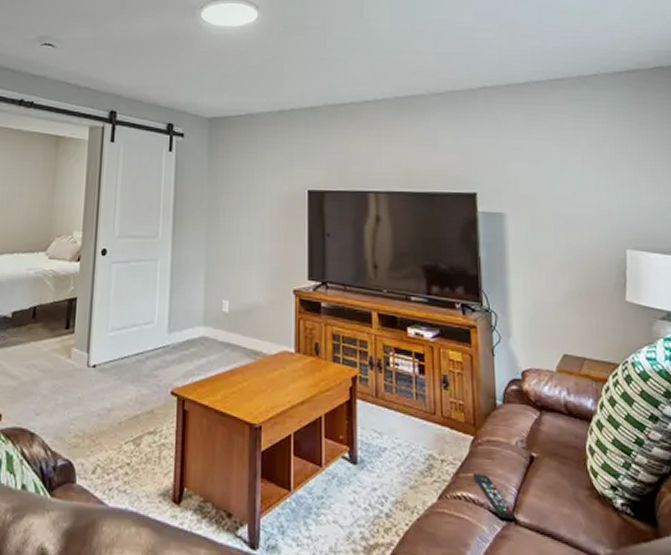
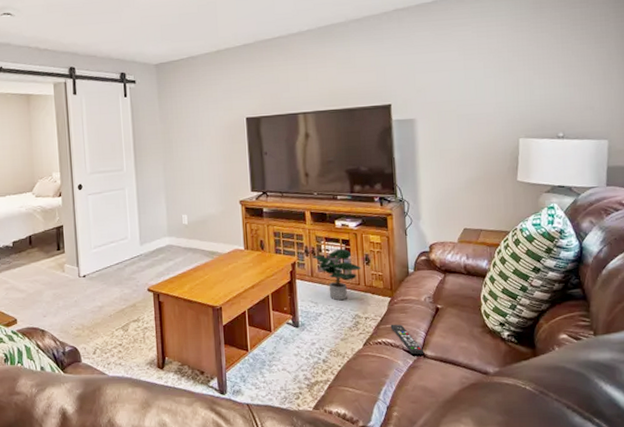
potted plant: none [379,364,438,434] -> present [313,248,361,301]

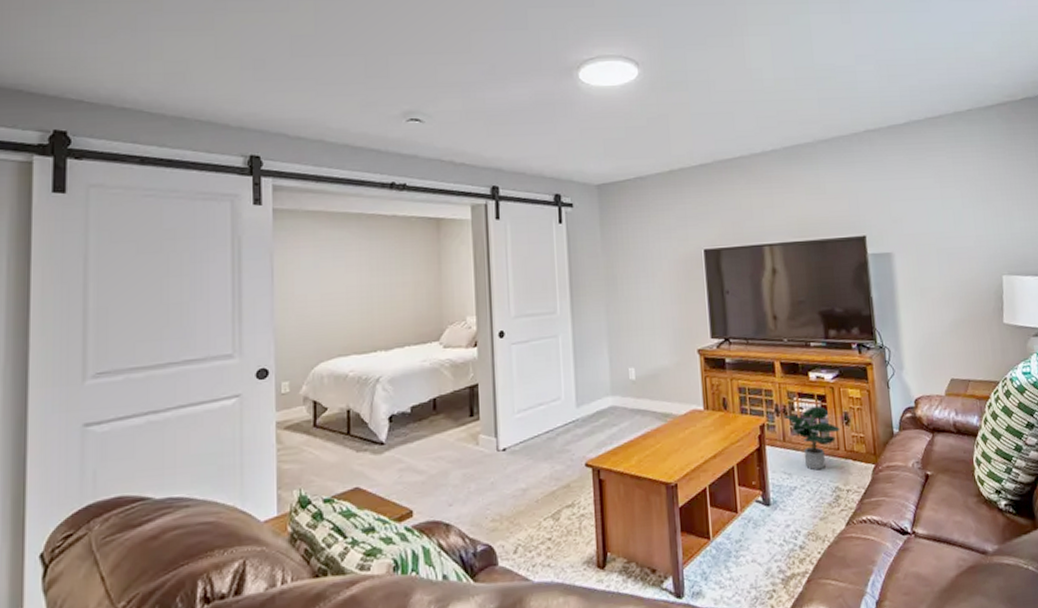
remote control: present [390,324,425,355] -> none [875,496,915,534]

